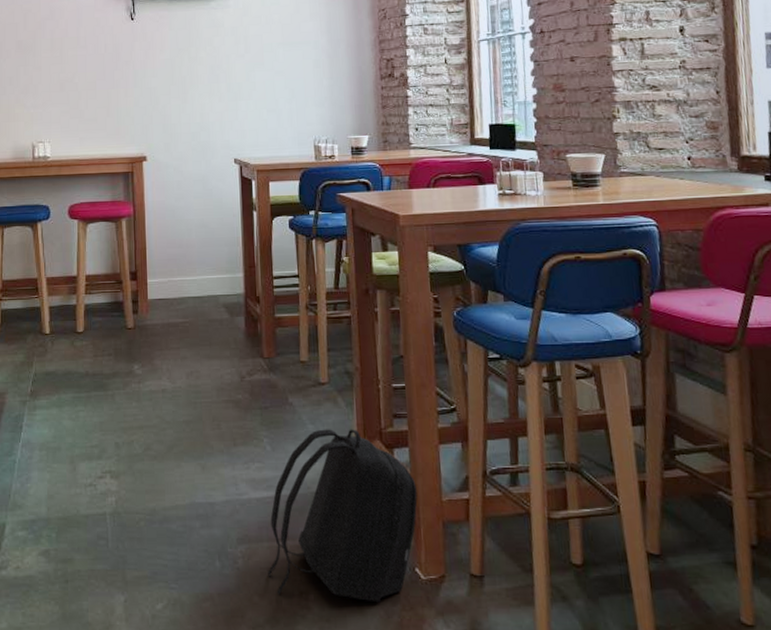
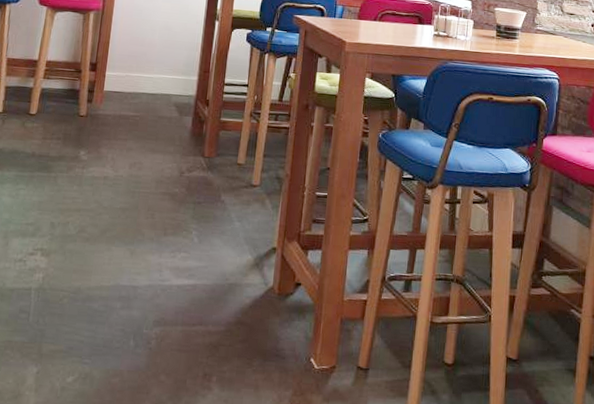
backpack: present [268,429,418,603] -> none [177,227,323,387]

